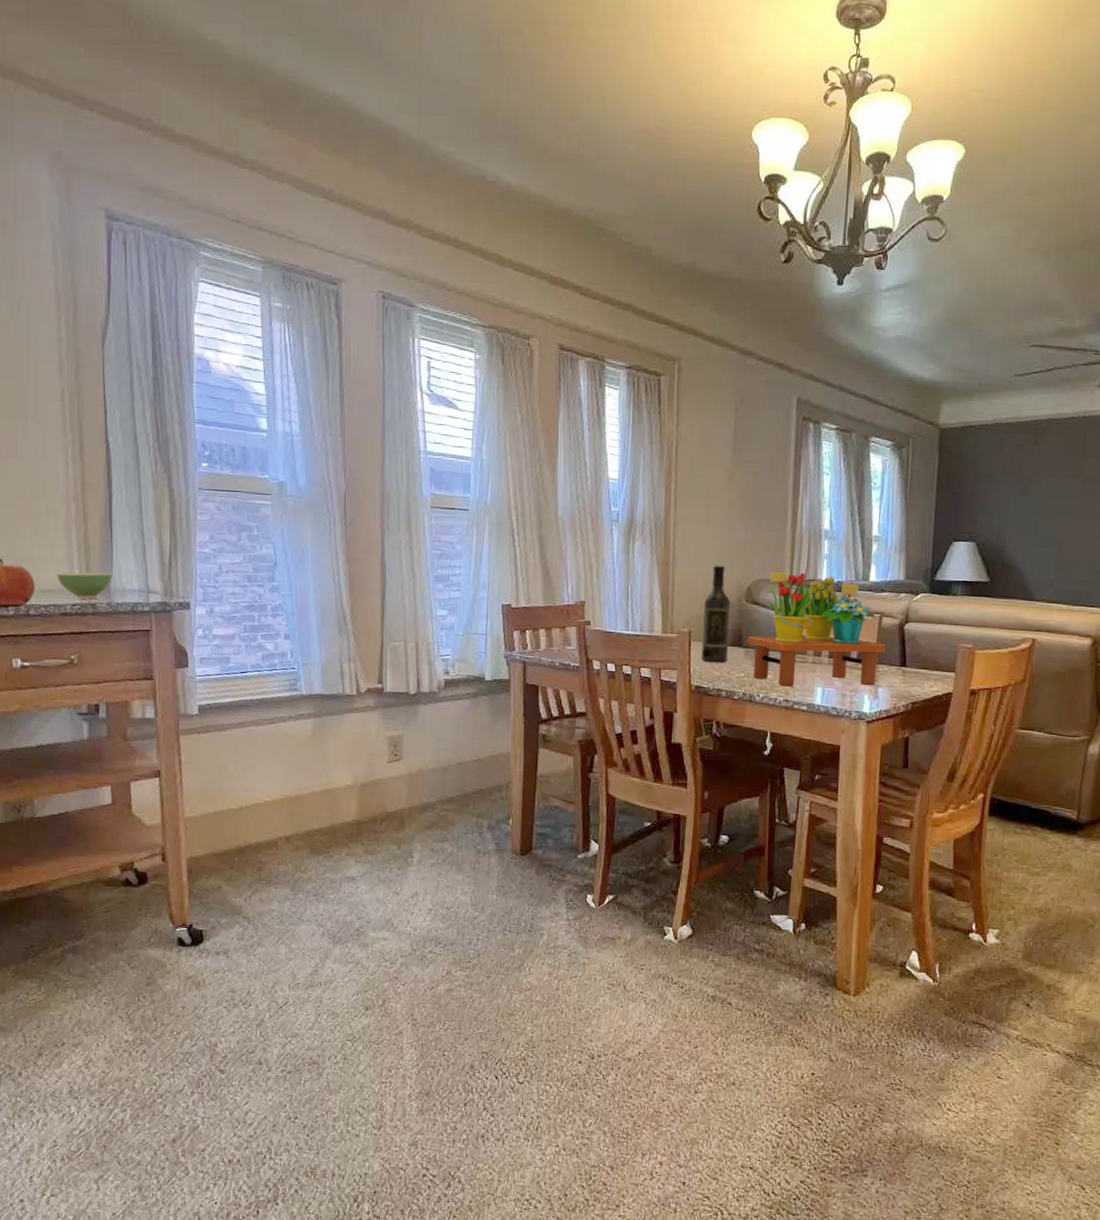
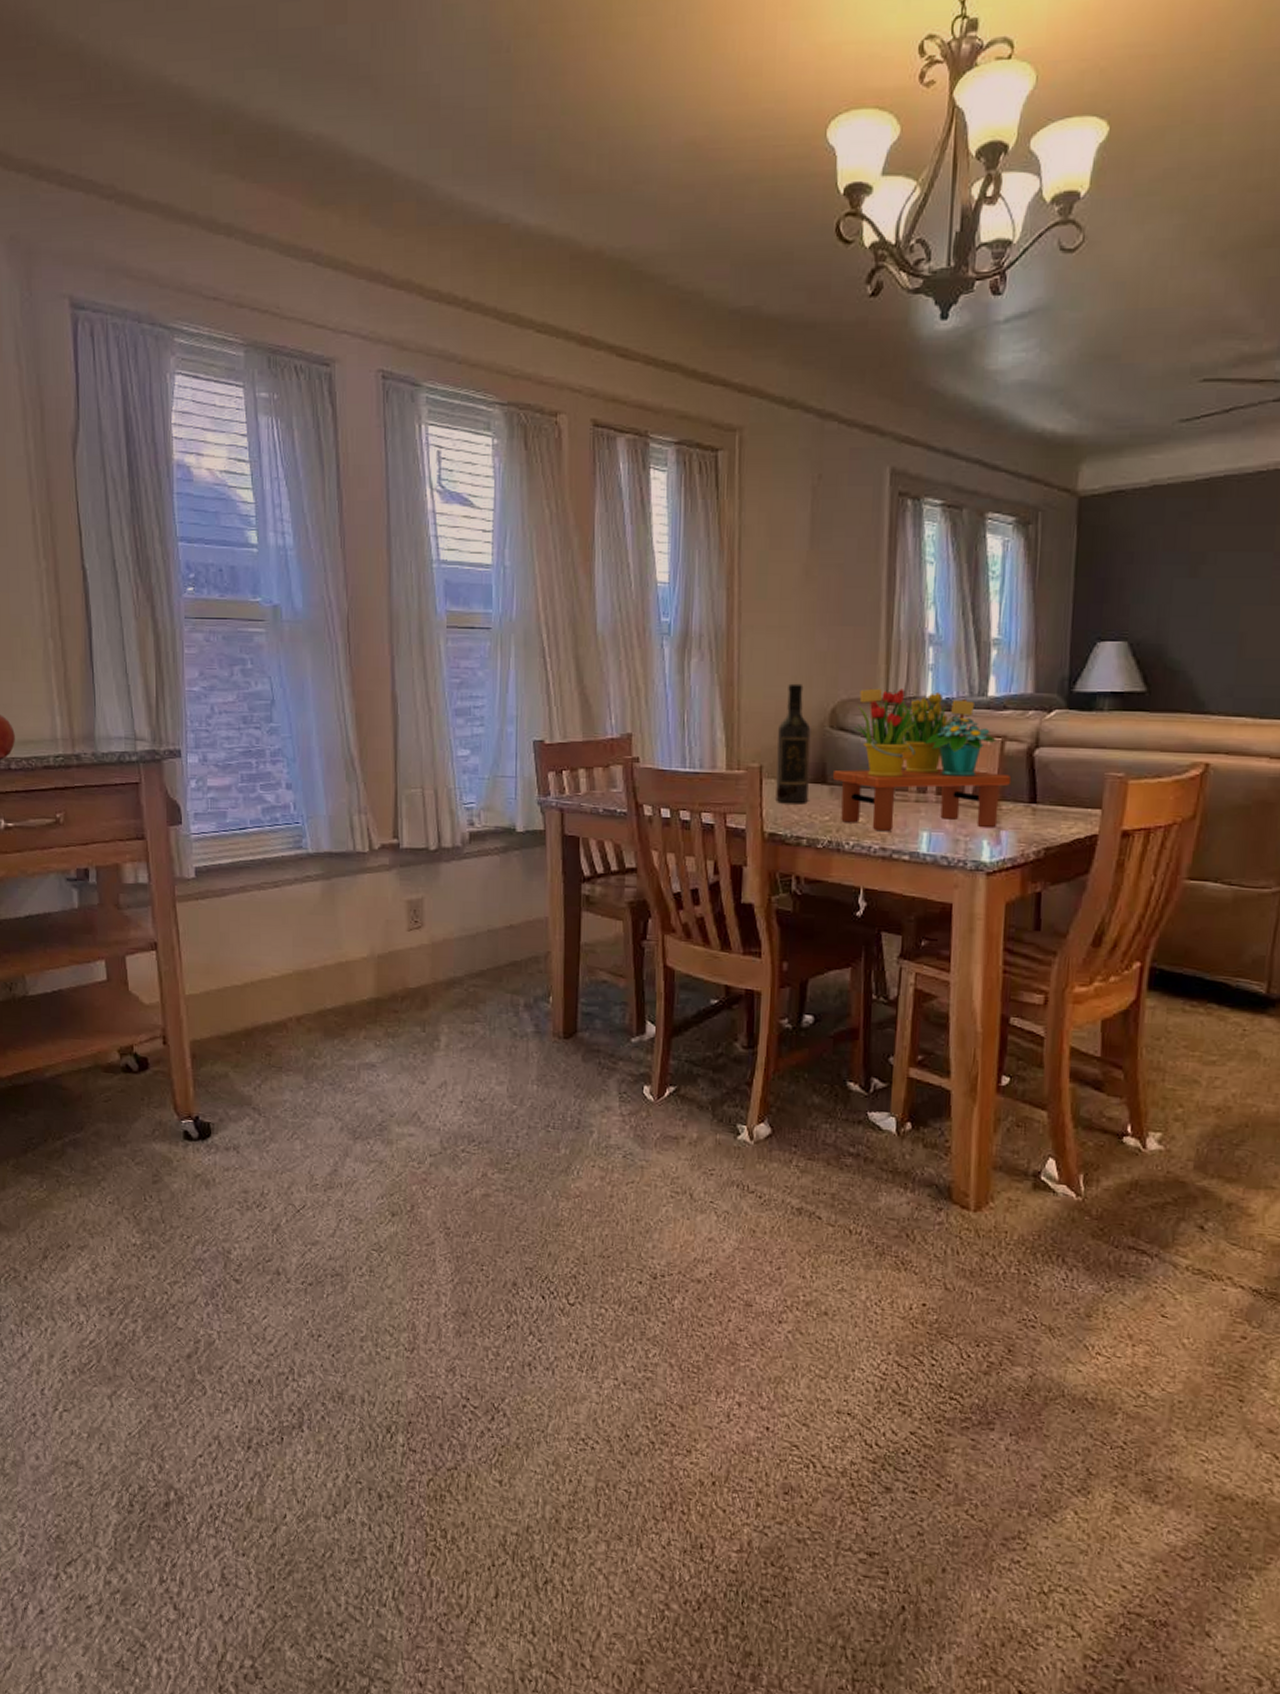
bowl: present [55,572,113,600] -> none [36,718,97,750]

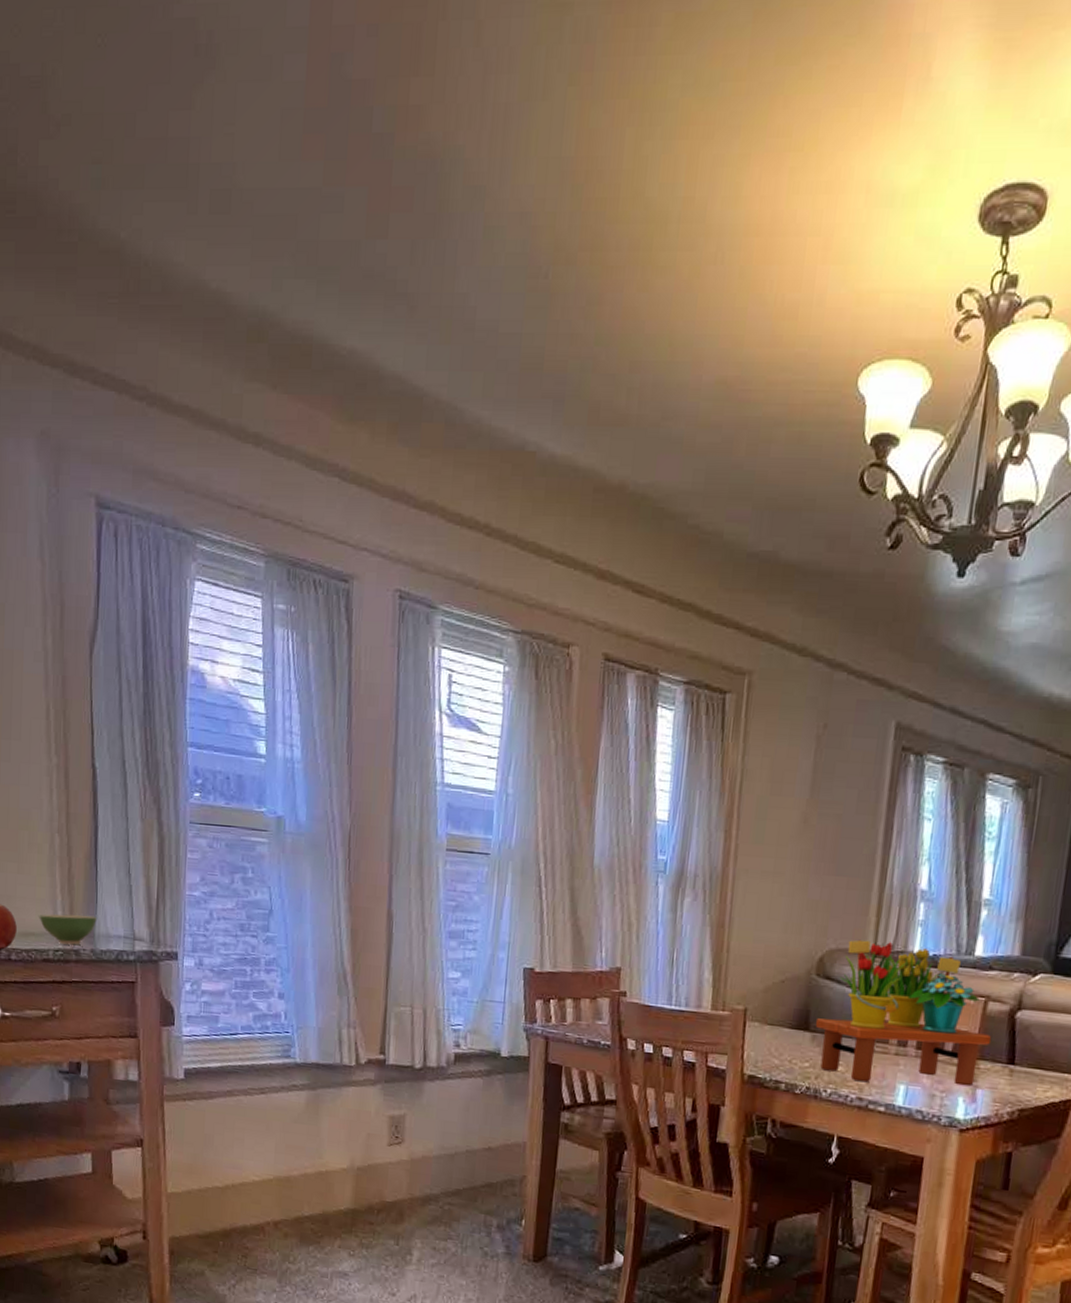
bowl: none [36,718,97,750] -> present [38,913,98,945]
wine bottle: present [775,683,811,806] -> none [757,929,798,1051]

